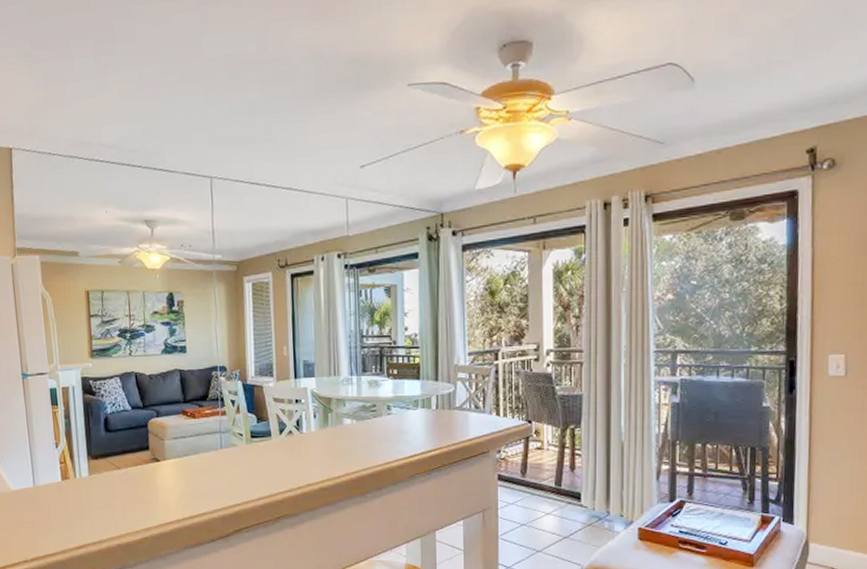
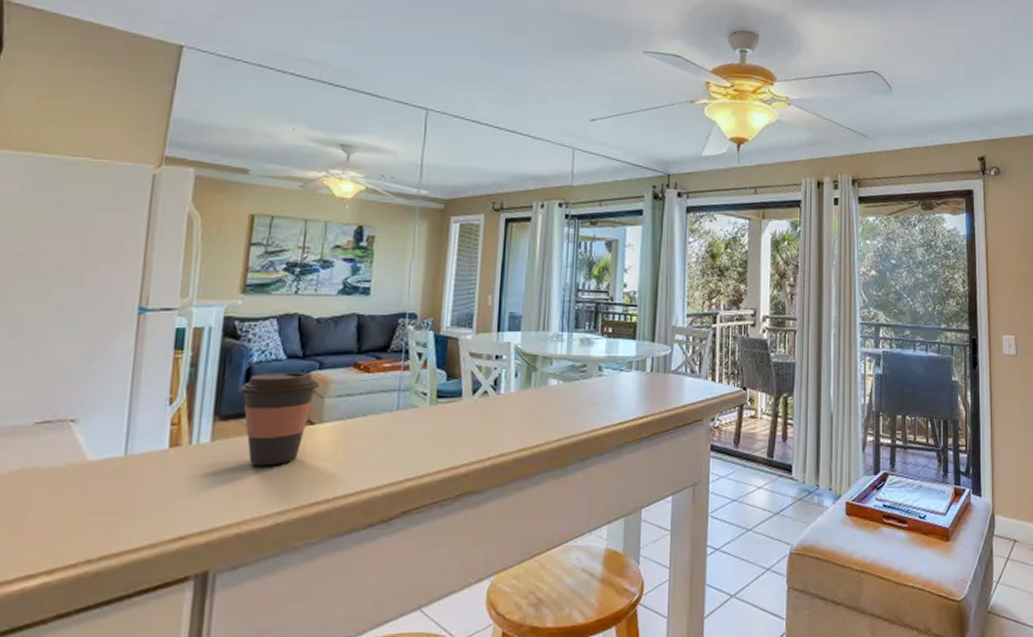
coffee cup: none [102,419,159,494] -> present [239,371,319,466]

